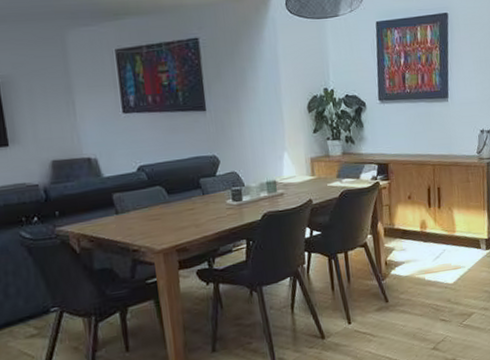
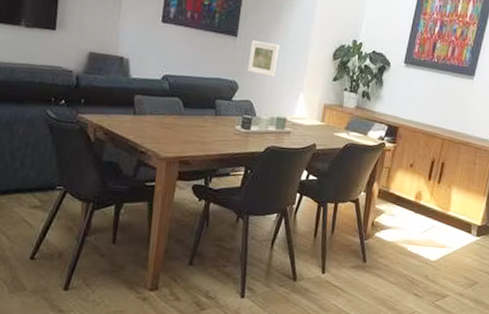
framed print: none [222,109,254,144] -> present [247,40,280,77]

